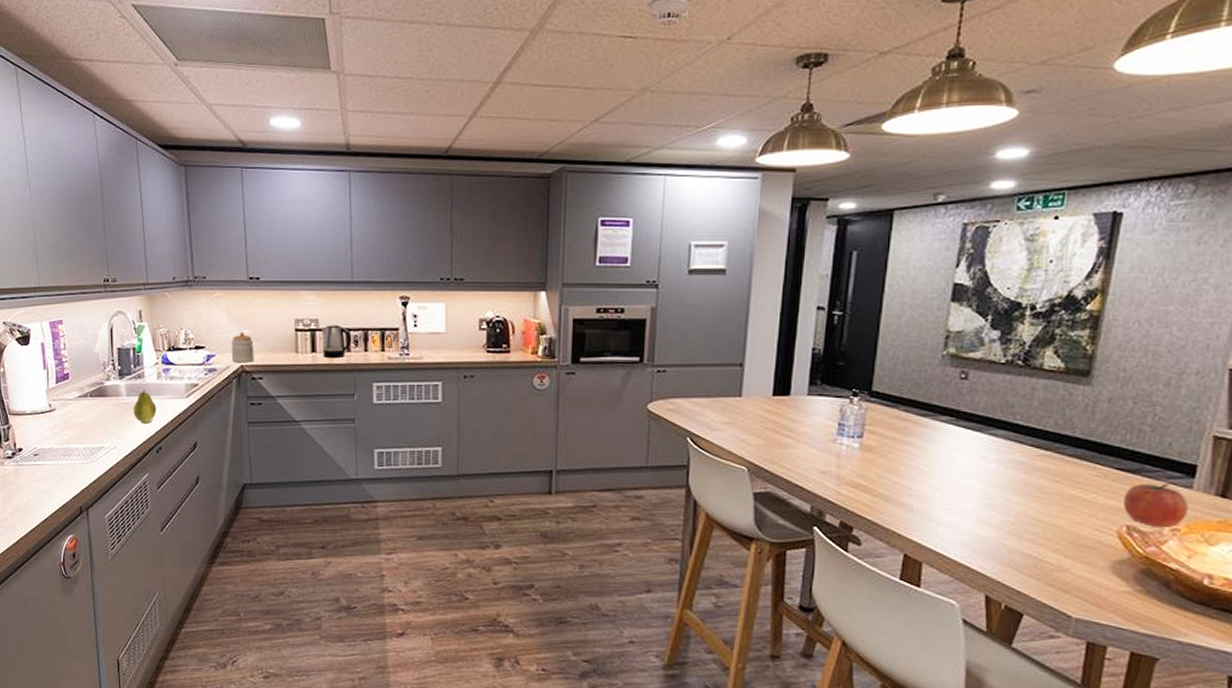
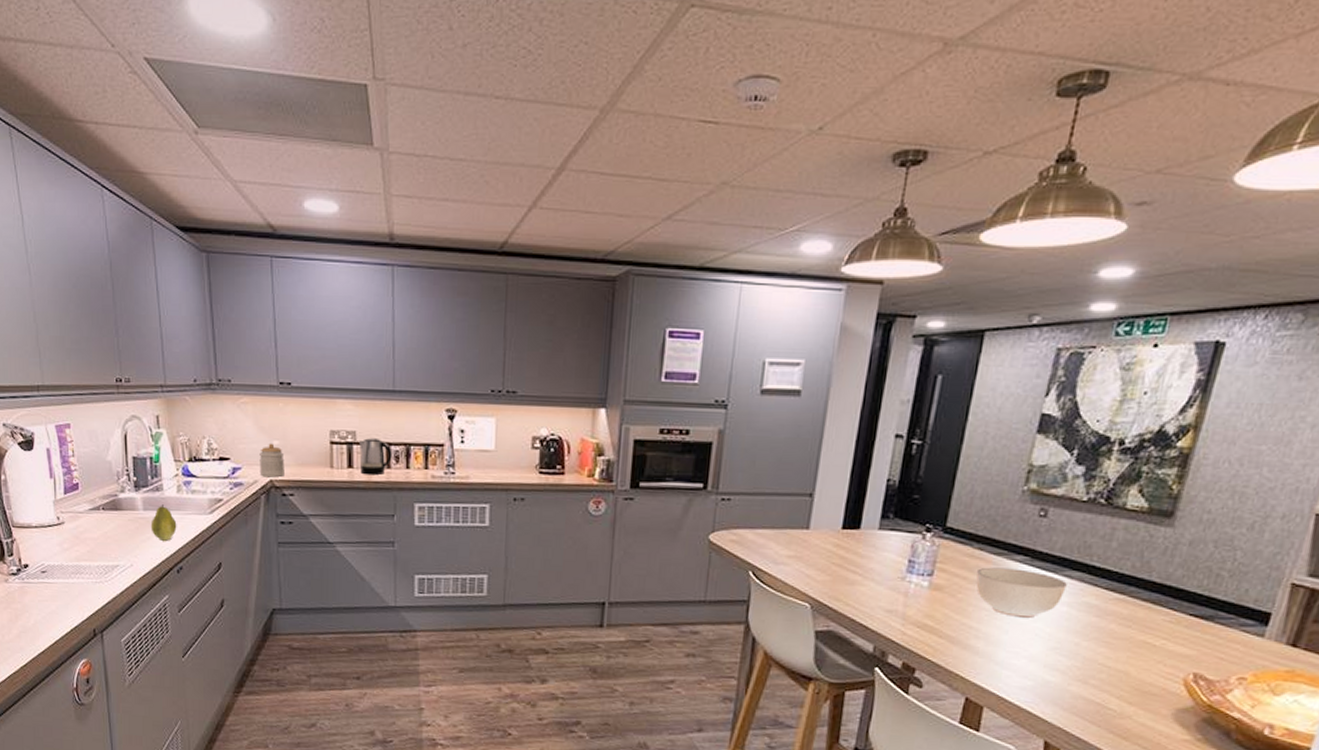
bowl: none [905,428,993,475] -> present [976,567,1067,618]
fruit: present [1122,484,1189,528] -> none [1192,631,1259,677]

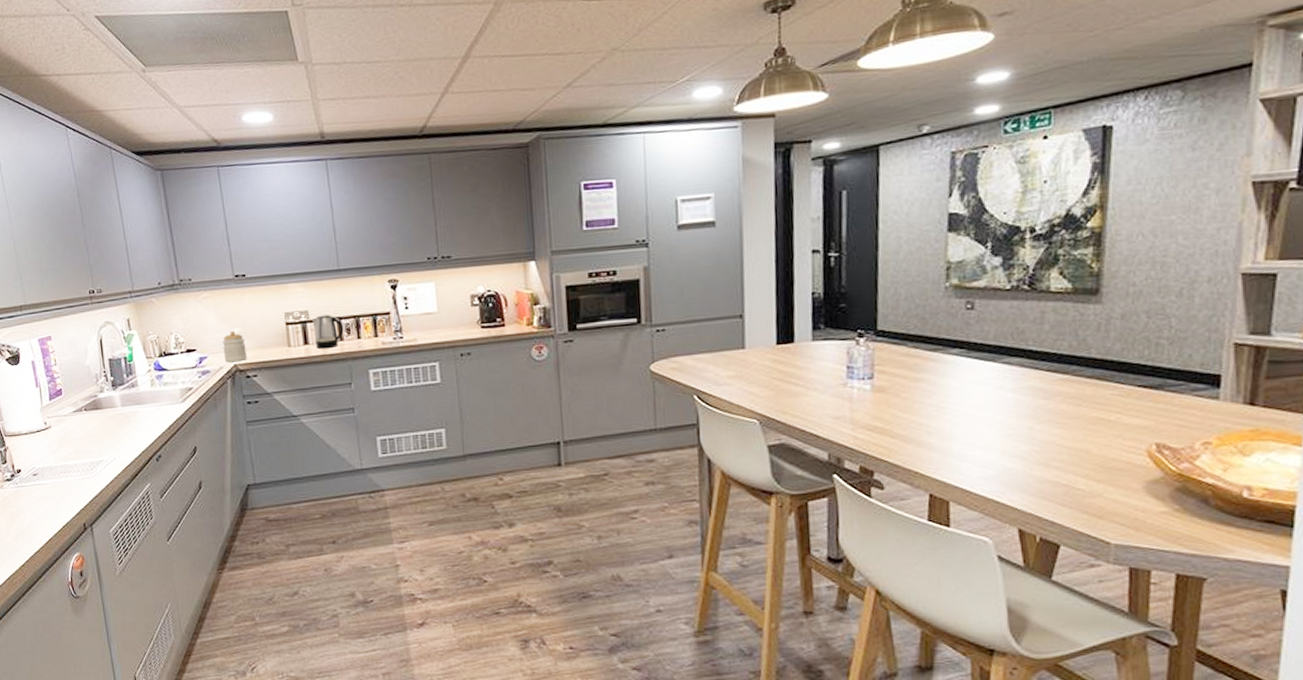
fruit: present [150,504,177,541] -> none [129,399,153,433]
bowl: present [976,567,1067,618] -> none [917,362,1008,409]

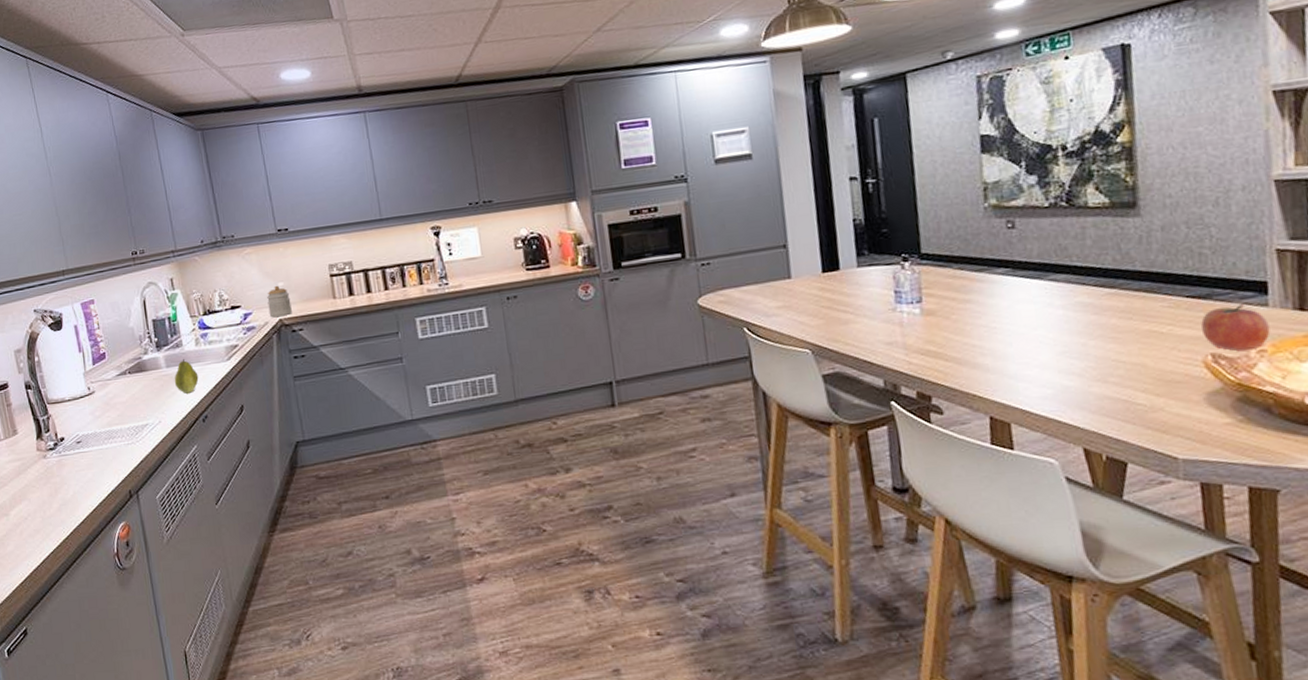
fruit: none [129,399,153,433] -> present [174,359,199,394]
kettle: present [312,314,344,348] -> none [357,264,389,299]
fruit: none [1148,396,1218,443] -> present [1200,304,1270,351]

